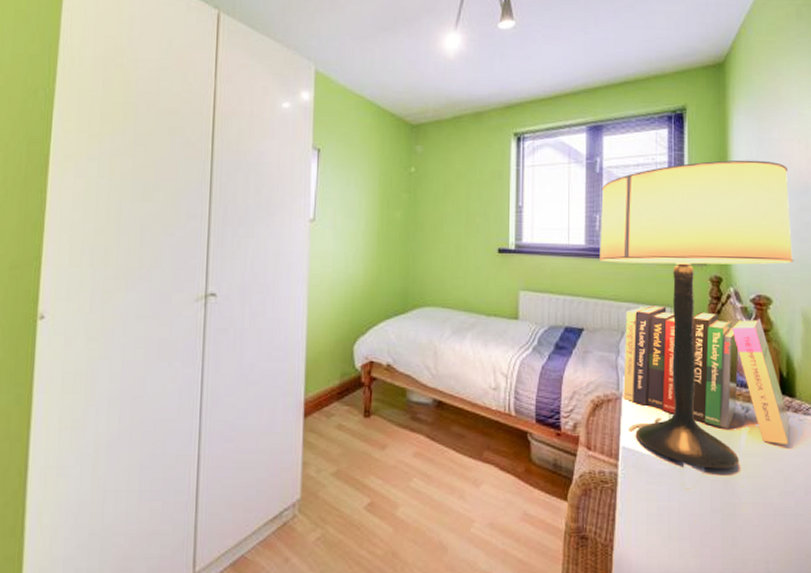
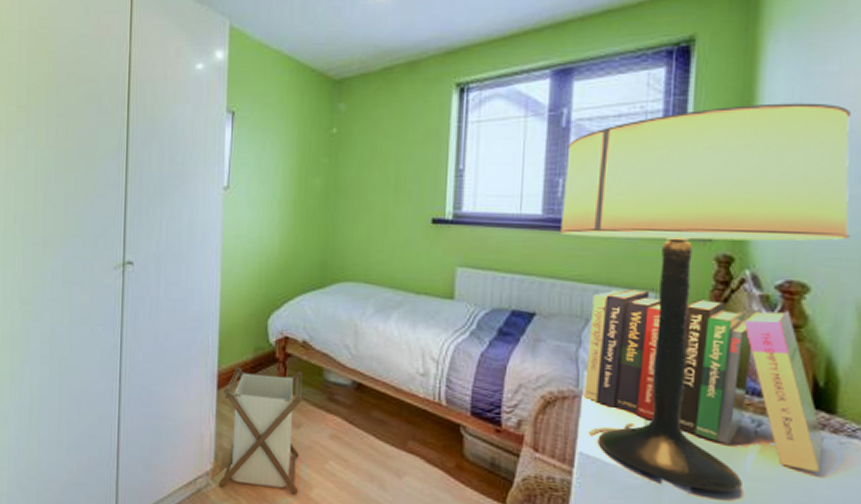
laundry basket: none [305,393,388,518] -> present [219,366,303,495]

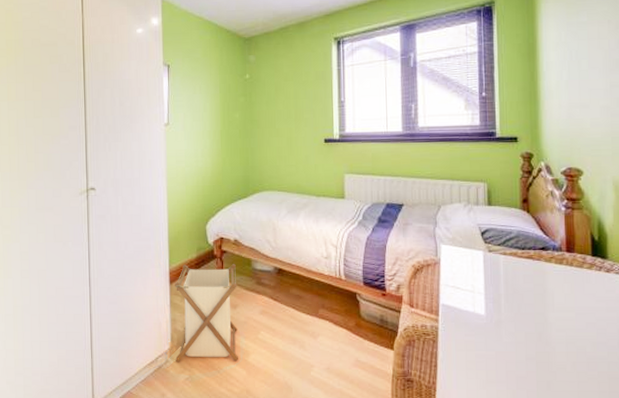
table lamp: present [559,103,850,493] -> none [415,43,605,322]
books: present [584,289,824,473] -> none [441,181,602,302]

